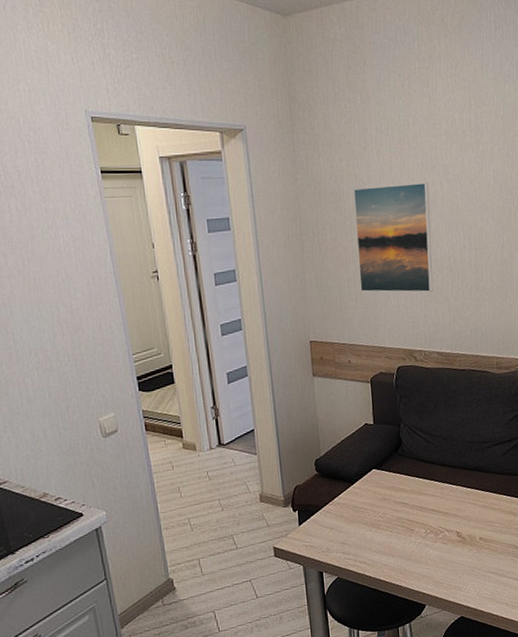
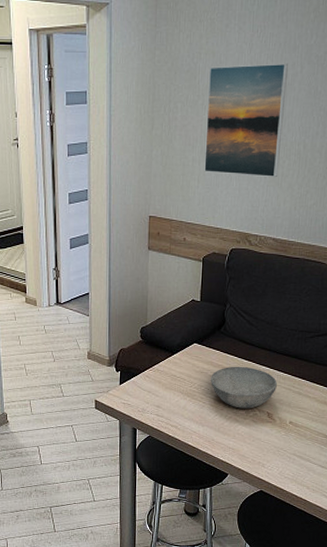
bowl: none [394,486,462,532] -> present [211,366,277,409]

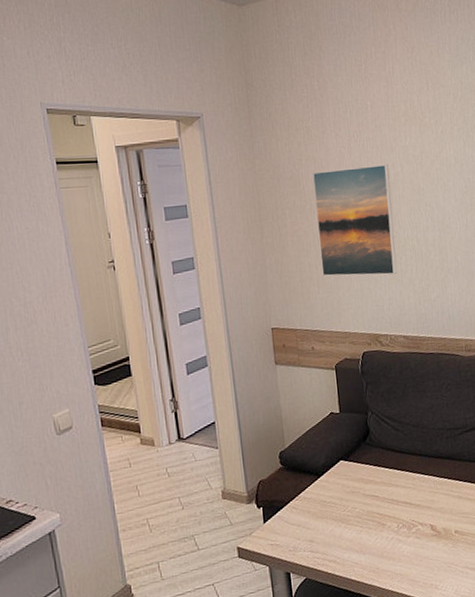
bowl: present [211,366,277,409] -> none [364,477,435,526]

